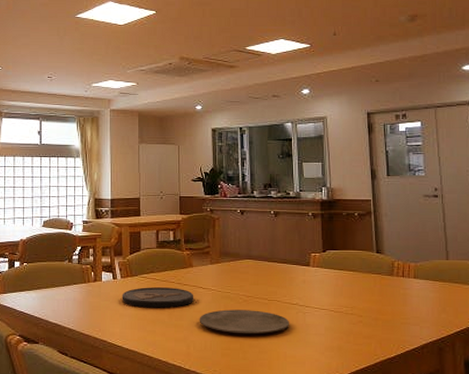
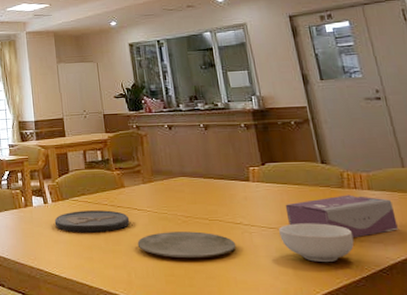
cereal bowl: none [330,306,395,342] -> present [279,223,354,263]
tissue box: none [338,282,434,321] -> present [285,195,398,238]

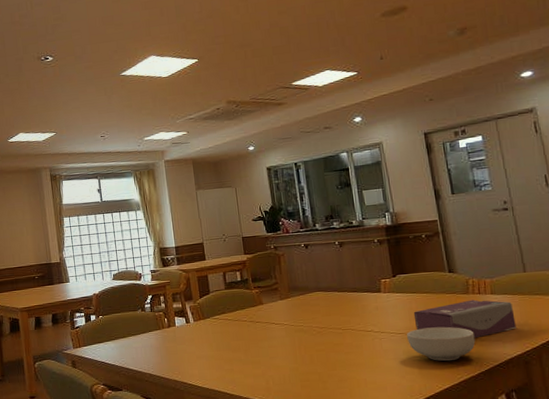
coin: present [54,210,130,233] -> none [196,326,268,348]
plate: present [137,231,236,257] -> none [275,340,366,365]

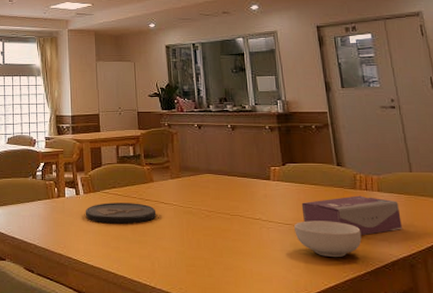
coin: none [196,326,268,348] -> present [85,203,157,224]

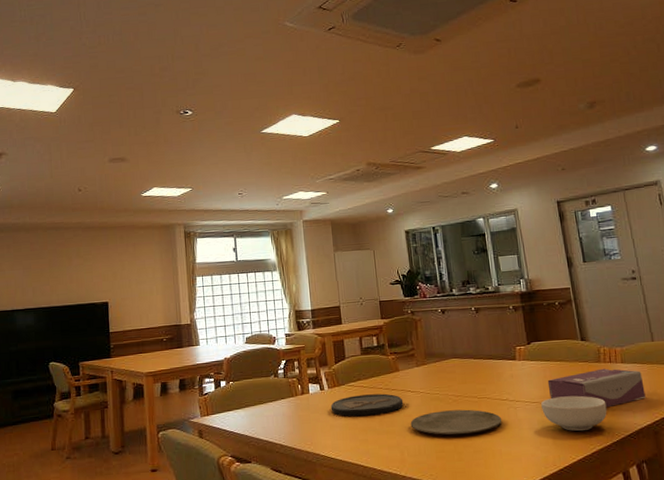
plate: none [162,225,253,250] -> present [410,409,501,435]

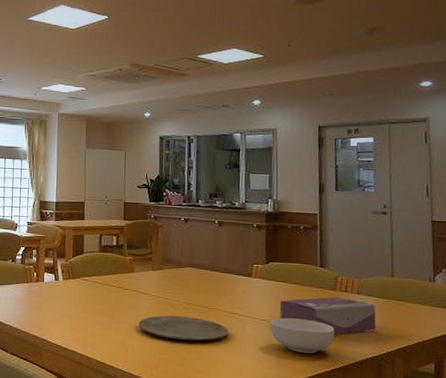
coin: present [330,393,404,417] -> none [63,289,135,312]

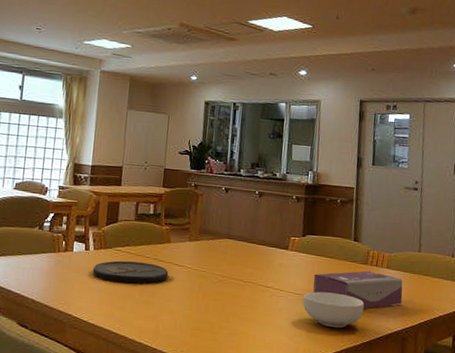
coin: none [63,289,135,312] -> present [92,260,169,285]
plate: present [138,315,228,341] -> none [171,288,262,316]

